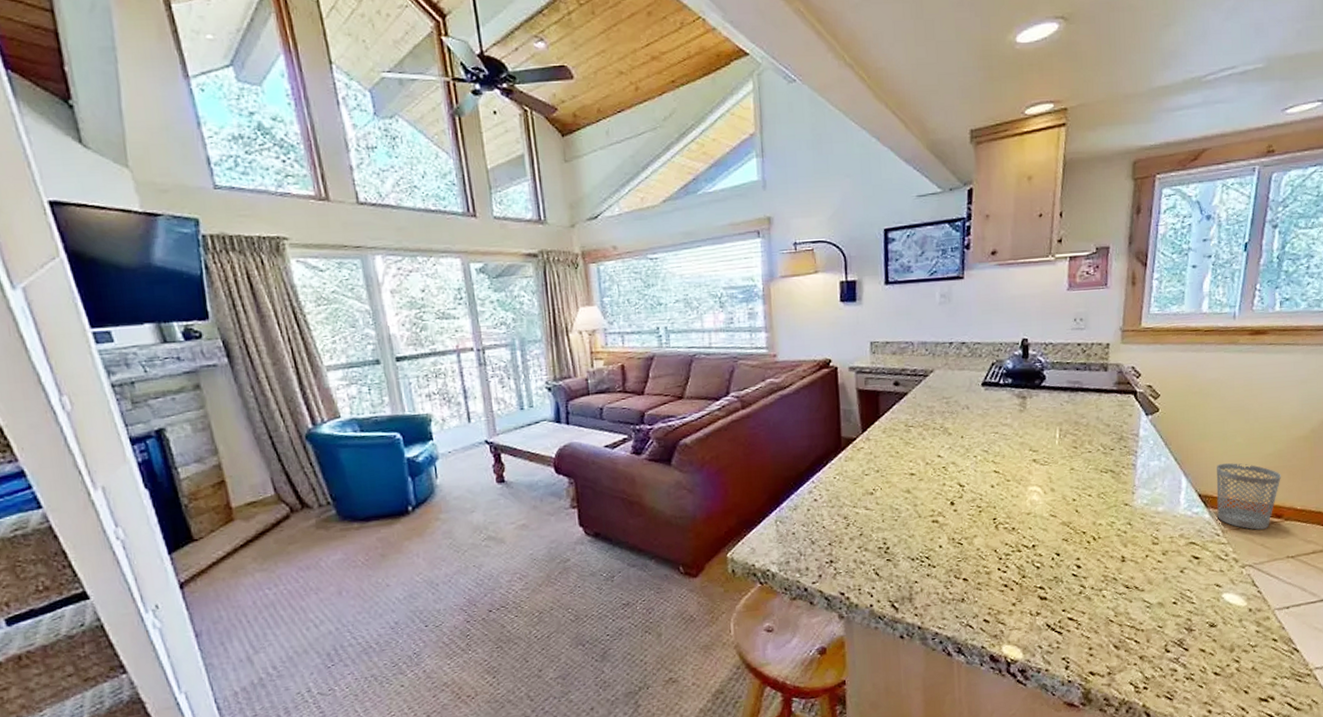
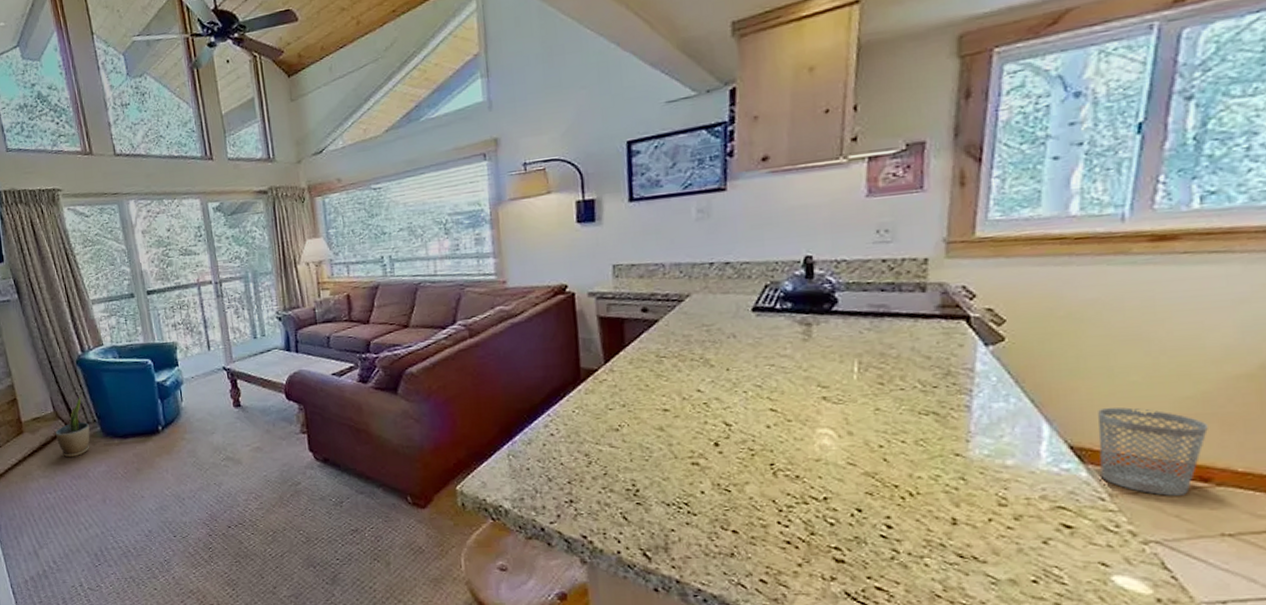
potted plant: none [276,477,323,547] -> present [55,397,90,458]

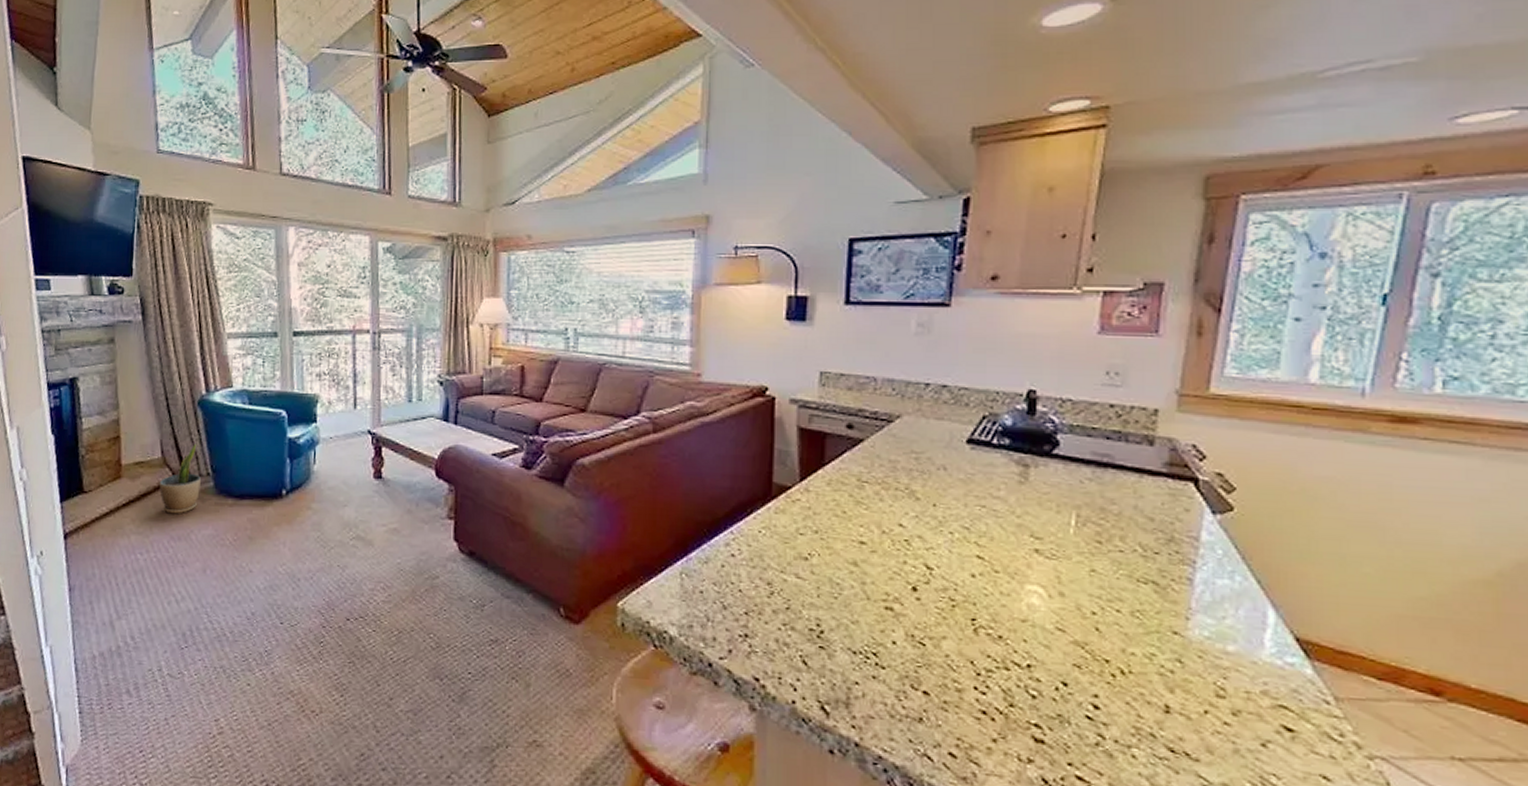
wastebasket: present [1098,407,1208,496] -> none [1326,598,1441,708]

